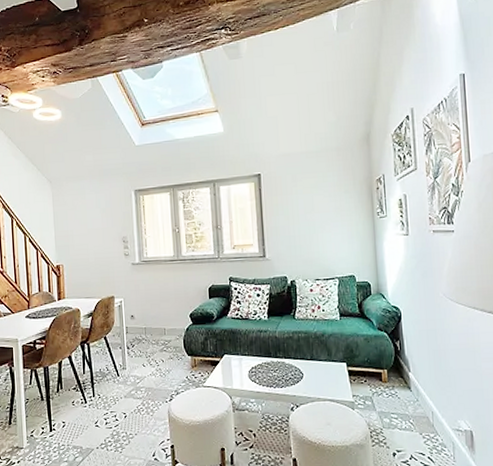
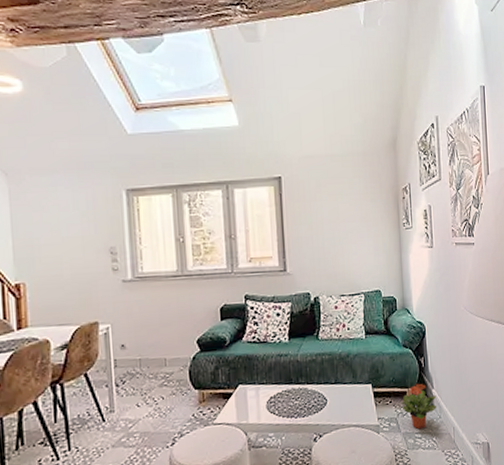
potted plant: none [376,365,414,410] -> present [401,383,437,430]

